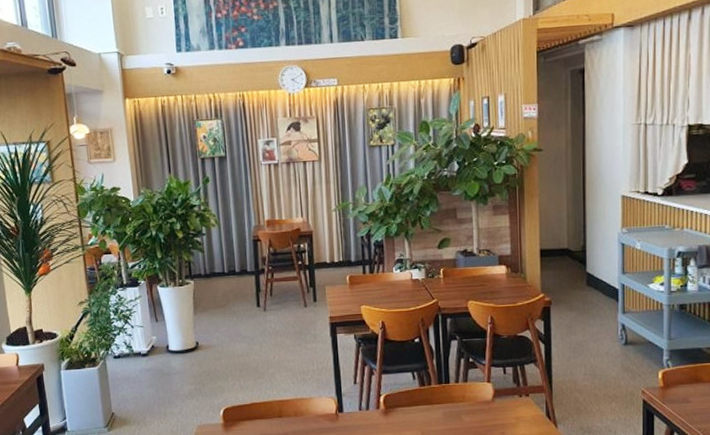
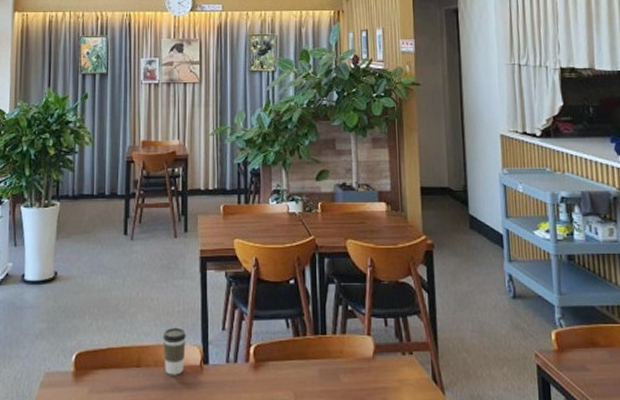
coffee cup: none [300,383,322,423] -> present [162,327,186,375]

